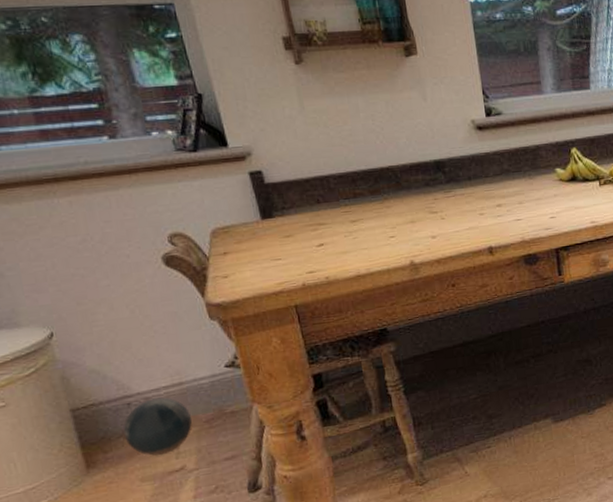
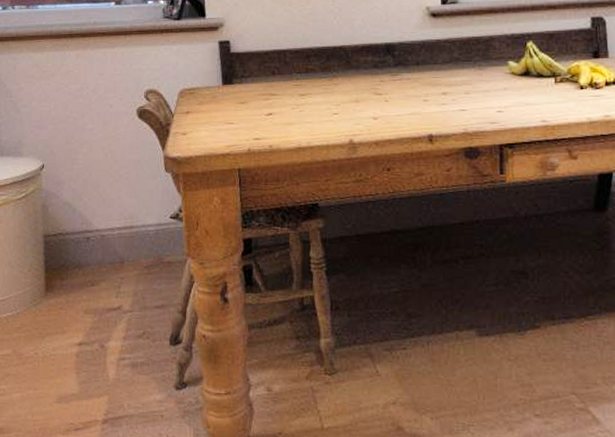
toy ball: present [123,397,192,456] -> none [79,237,134,291]

